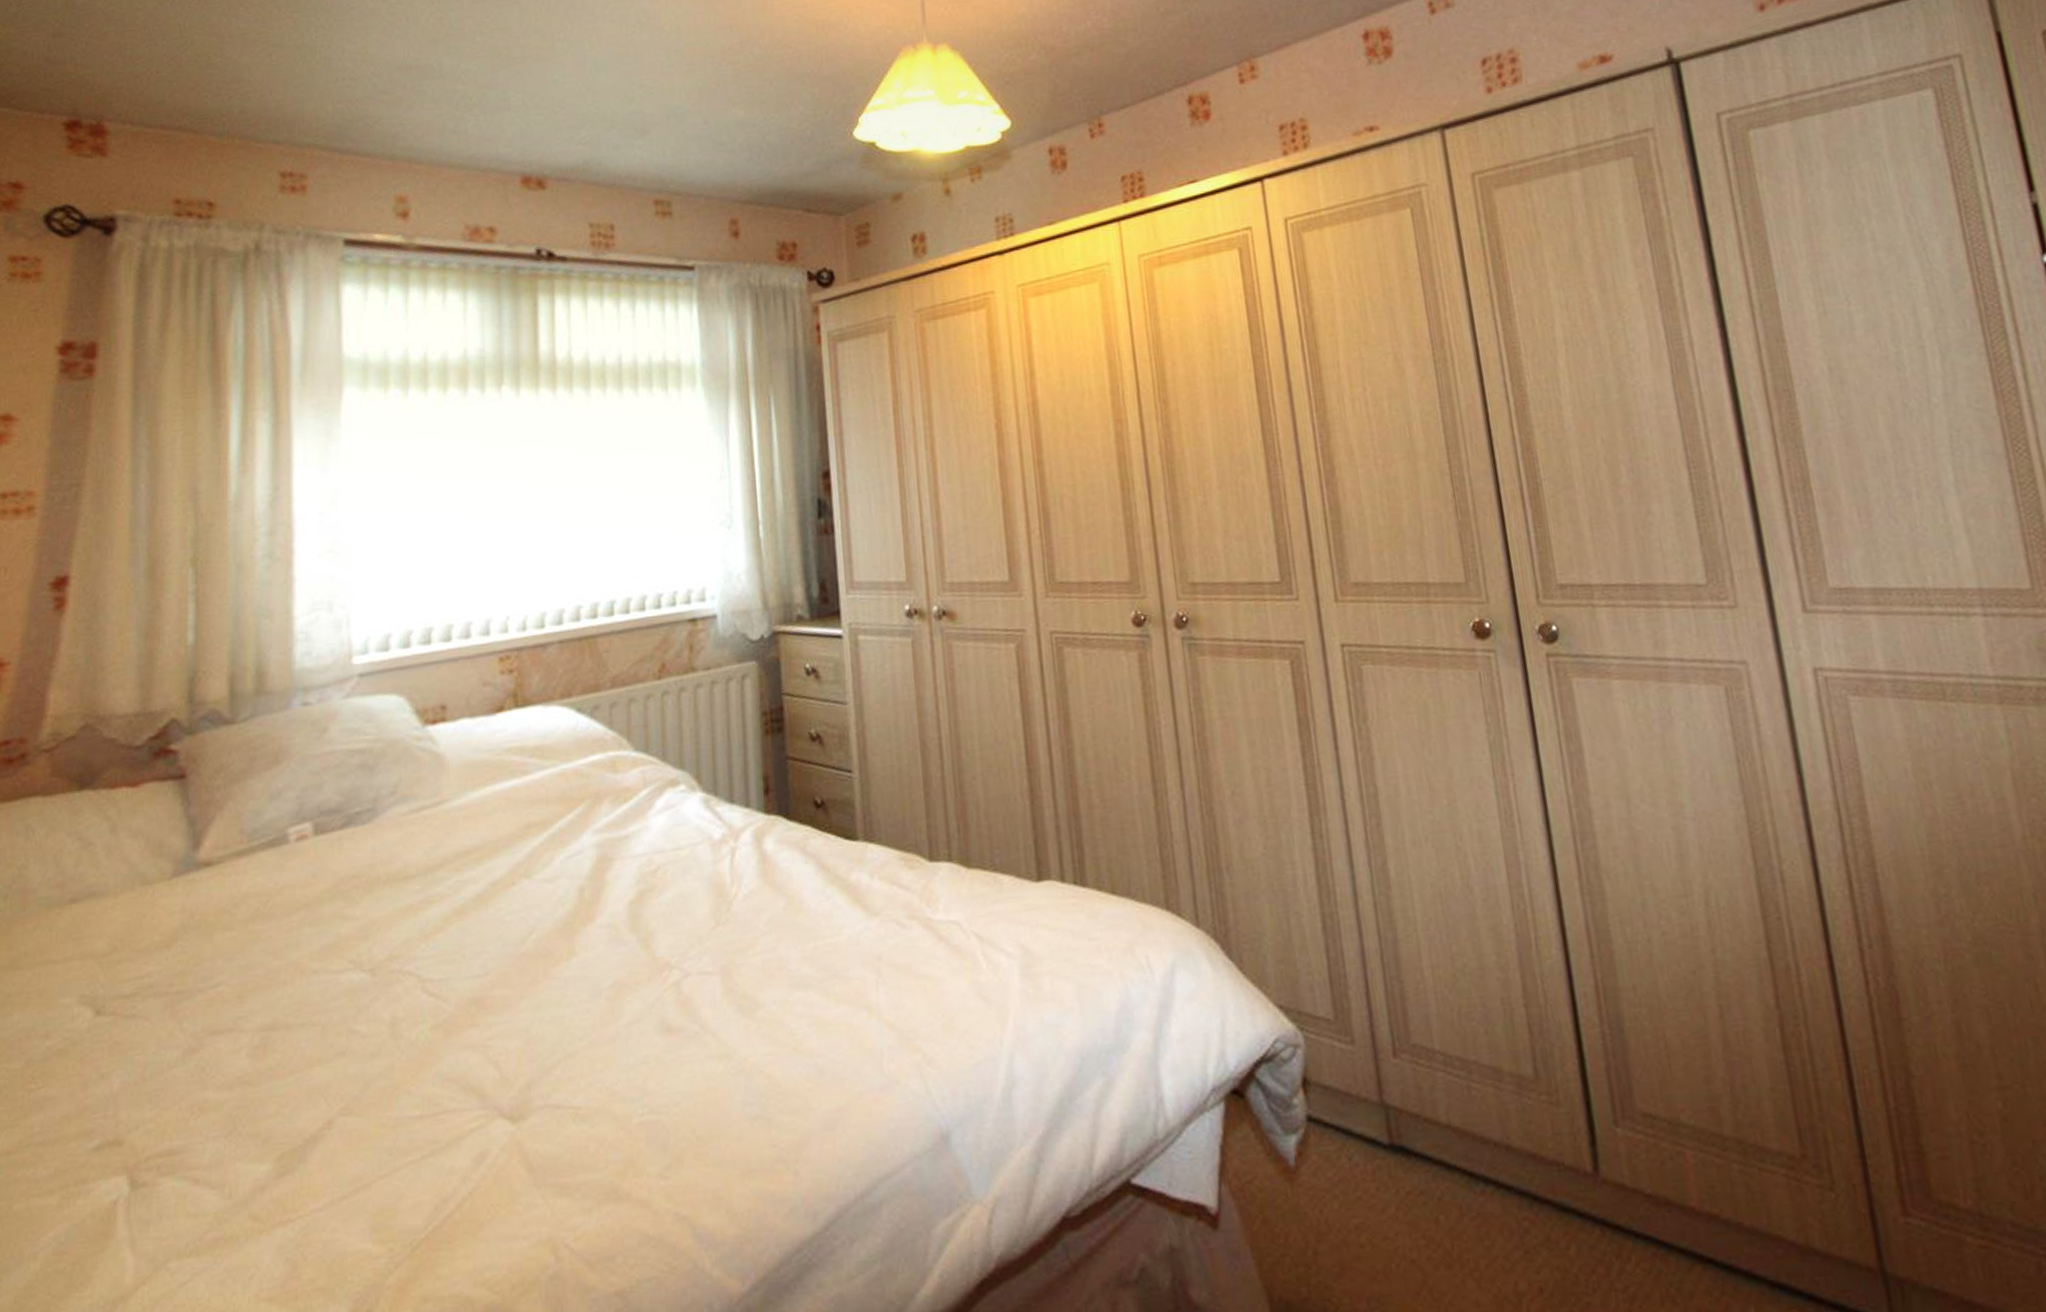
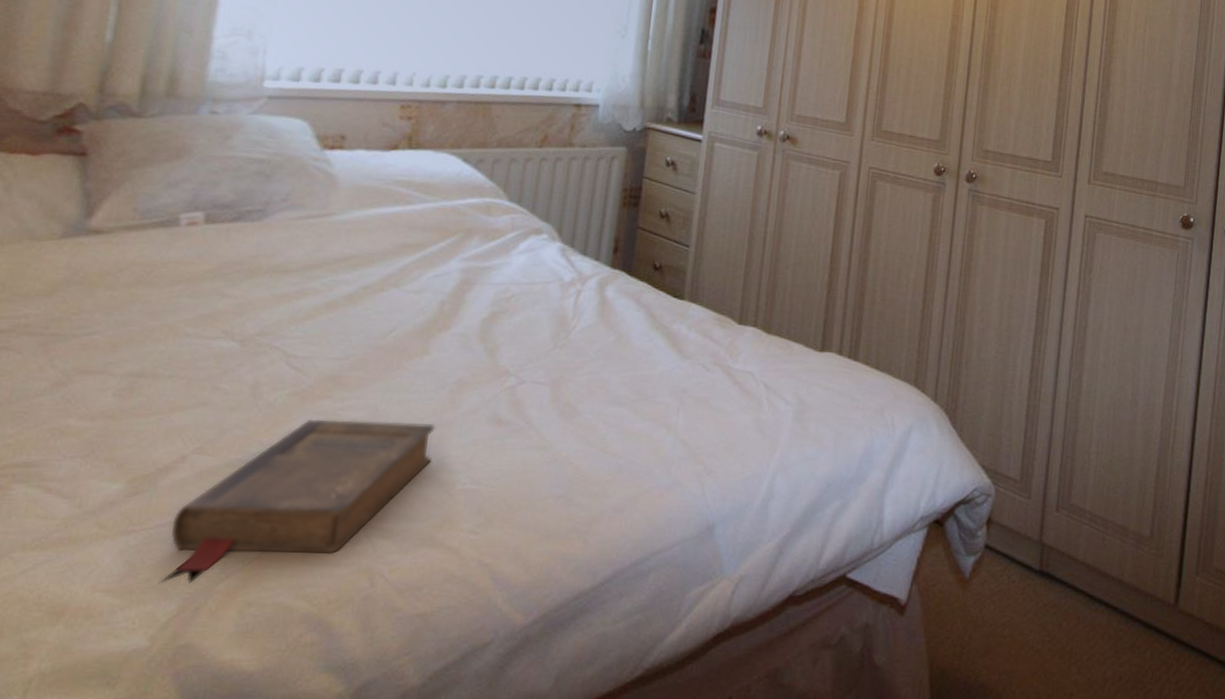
book: none [324,1043,600,1284] -> present [159,419,435,585]

